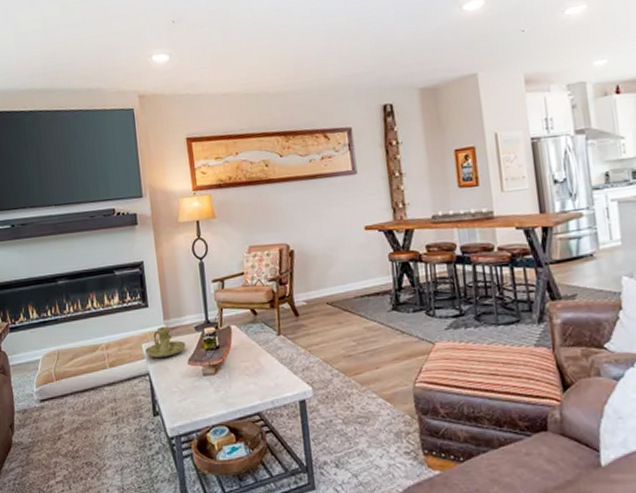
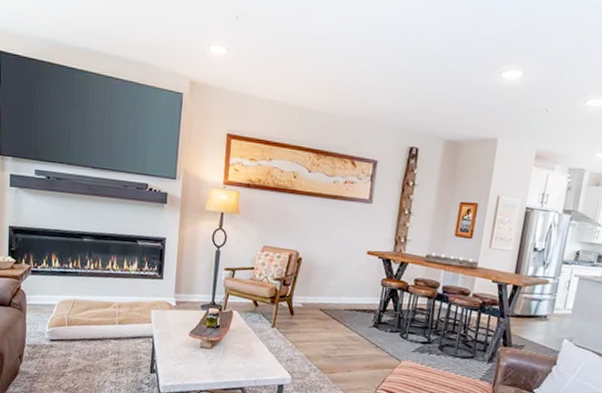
candle holder: present [145,326,186,358] -> none [153,298,190,326]

